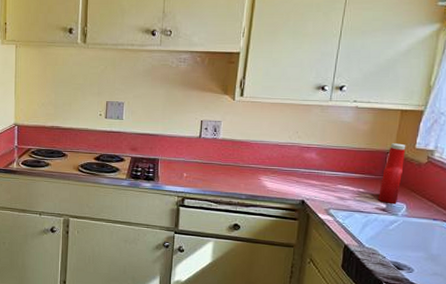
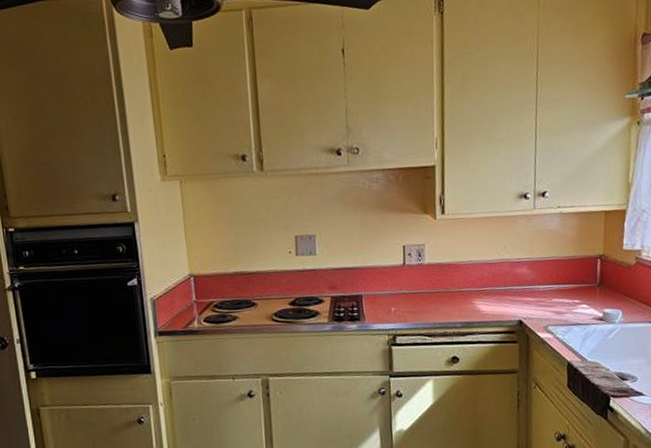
ketchup bottle: present [378,143,406,204] -> none [594,246,615,312]

